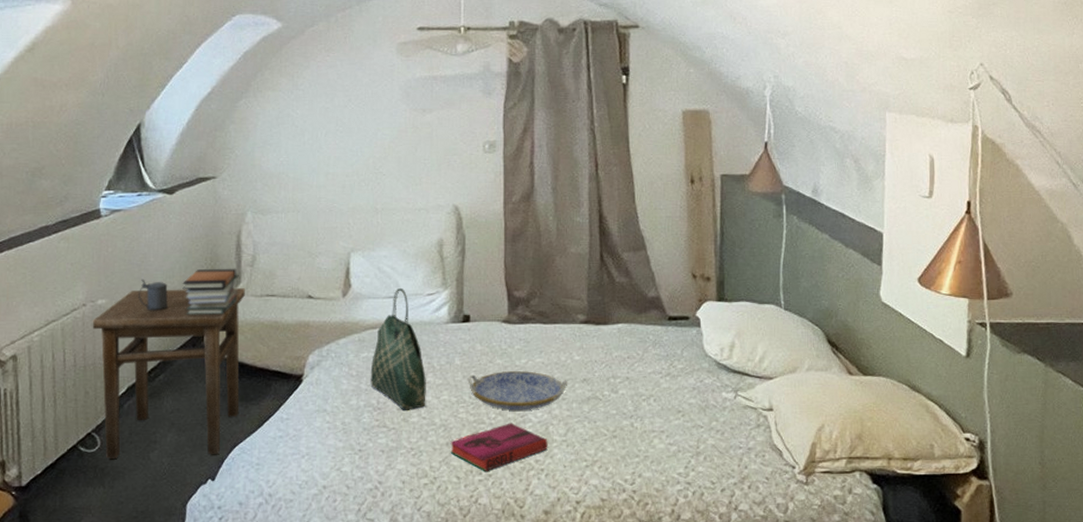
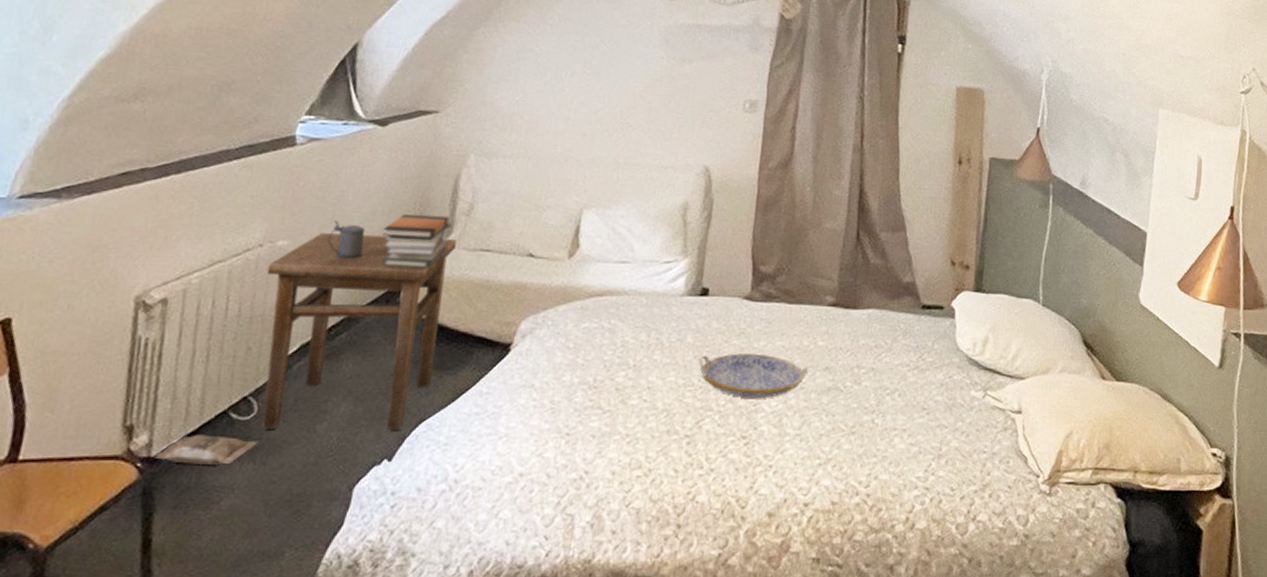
bag: none [23,466,105,491] -> present [152,434,258,465]
tote bag: present [370,287,426,410] -> none [588,252,653,391]
hardback book: present [450,423,548,471] -> none [670,411,780,465]

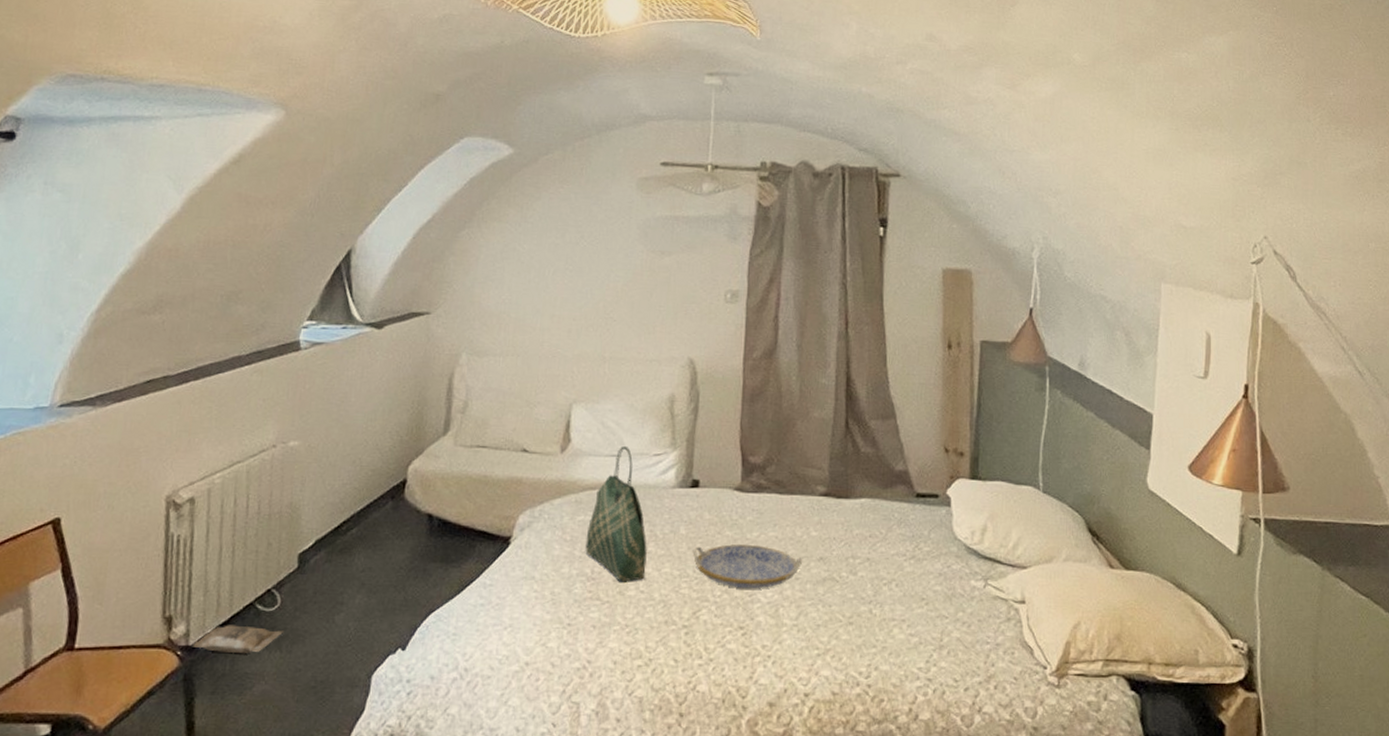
side table: present [262,233,457,430] -> none [281,433,454,620]
beer stein: present [328,220,366,259] -> none [335,420,369,457]
book stack: present [382,214,452,268] -> none [384,413,448,465]
tote bag: none [588,252,653,391] -> present [585,445,647,582]

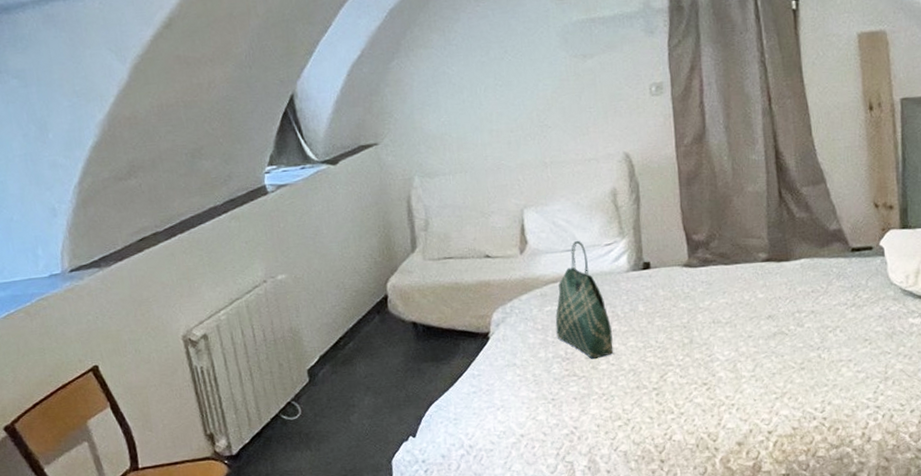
bag: present [190,625,283,653] -> none [234,433,309,457]
serving tray: present [692,544,803,589] -> none [652,312,754,351]

